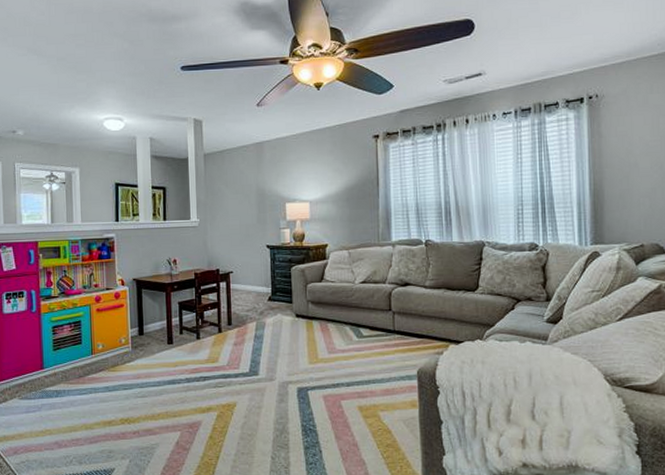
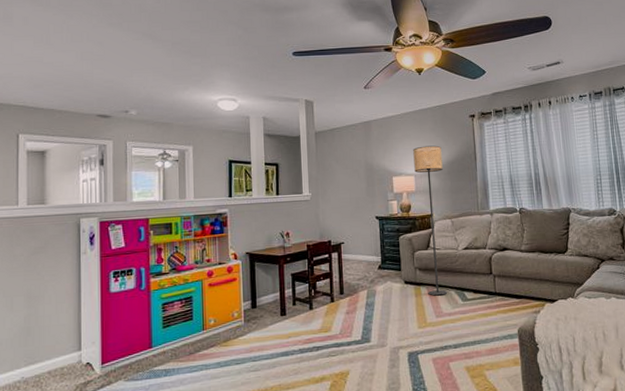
floor lamp: none [309,169,342,331] -> present [413,145,448,296]

